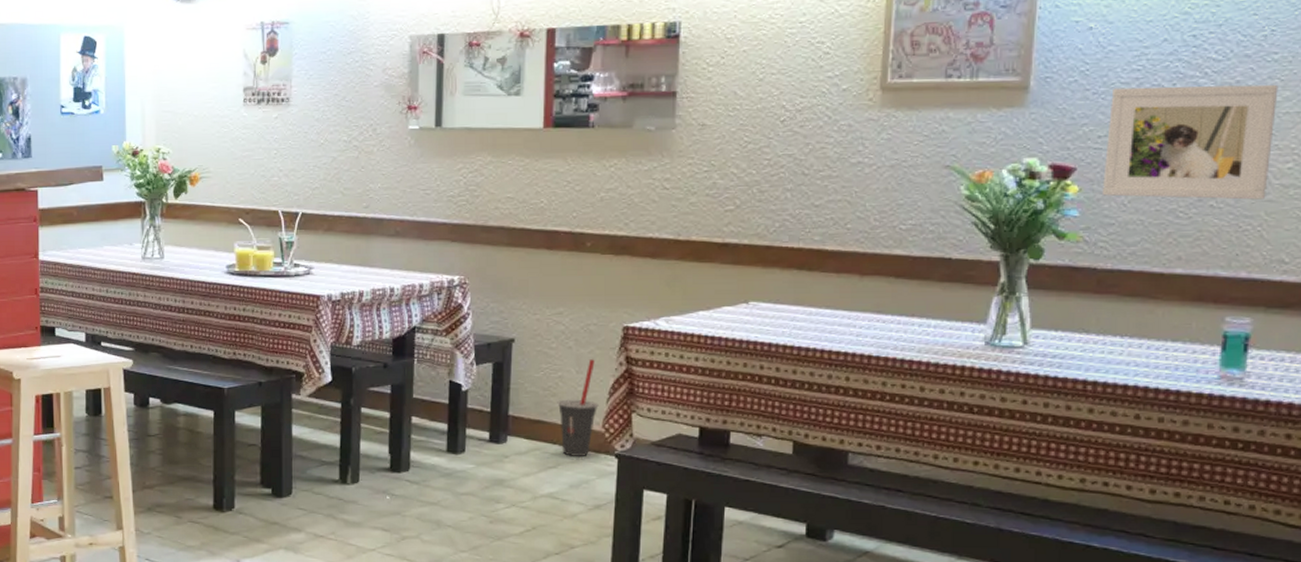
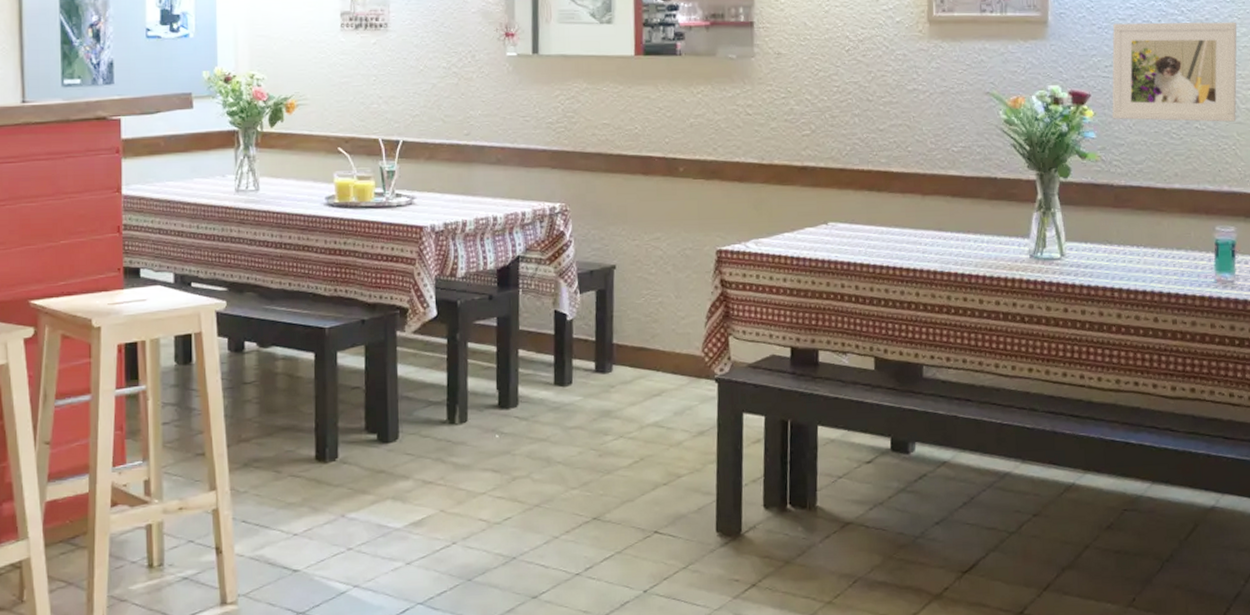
beverage cup: present [557,359,599,456] -> none [658,283,698,383]

